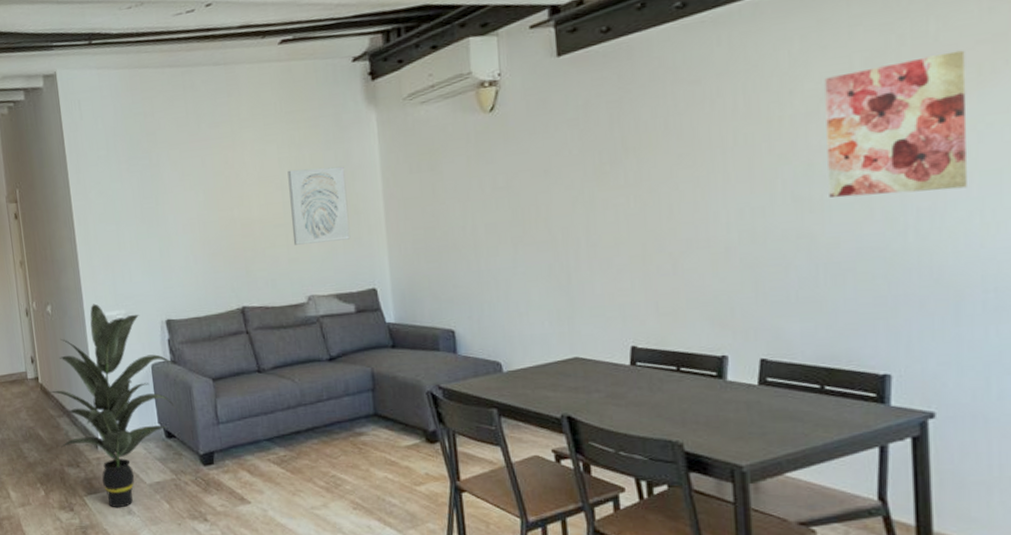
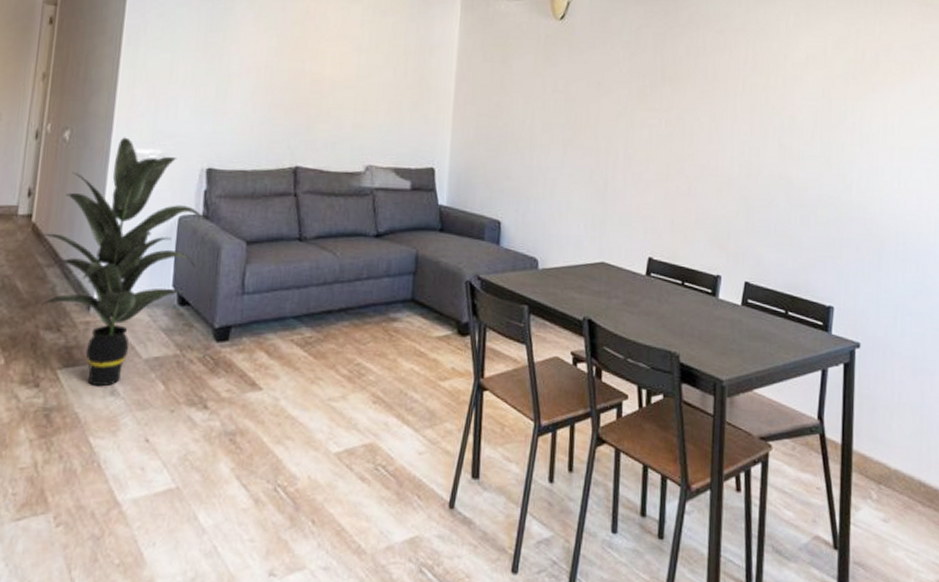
wall art: present [288,166,351,245] -> none [361,34,424,114]
wall art: present [824,50,967,198] -> none [804,50,896,158]

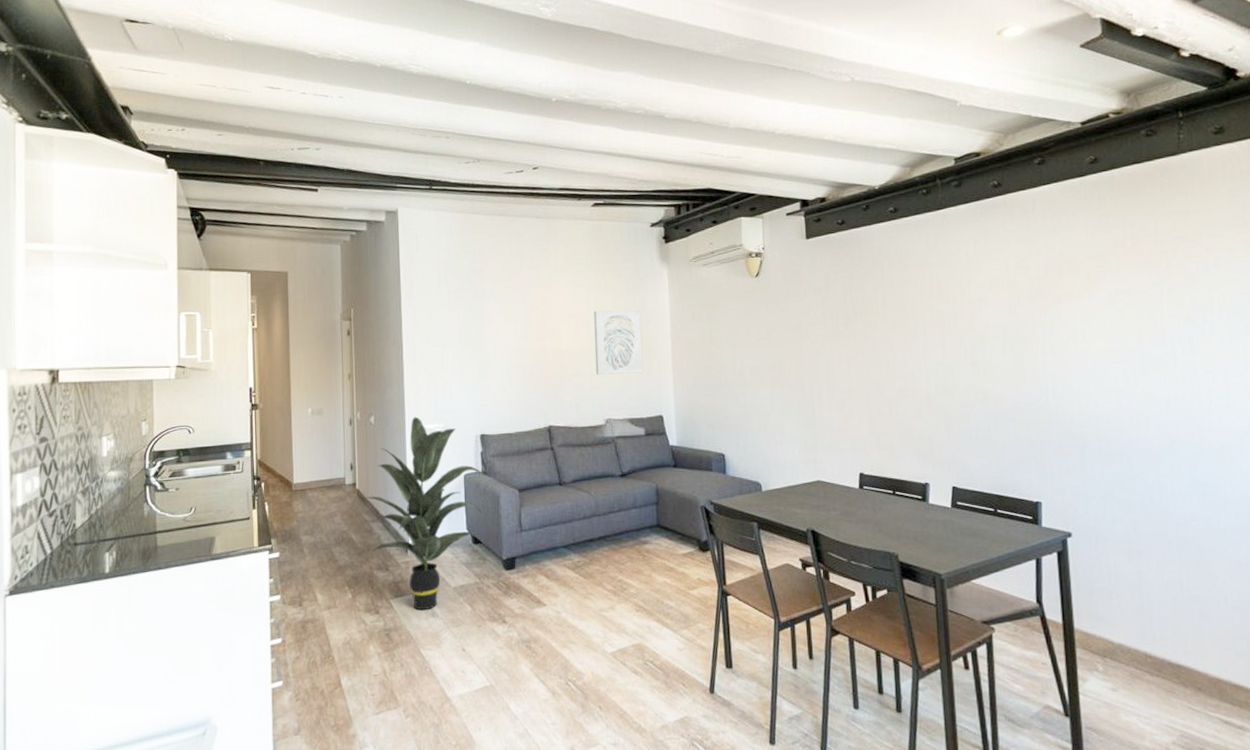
wall art: none [361,34,424,114] -> present [594,310,643,375]

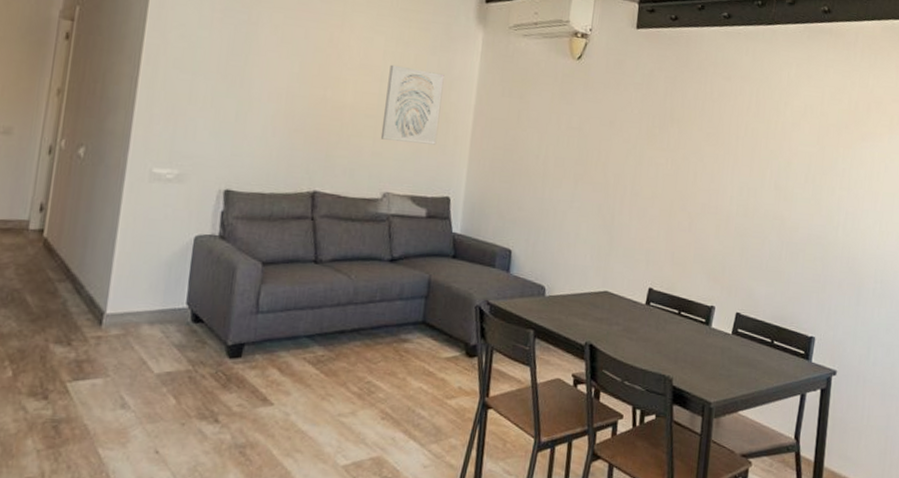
indoor plant: present [365,417,484,611] -> none [52,156,222,400]

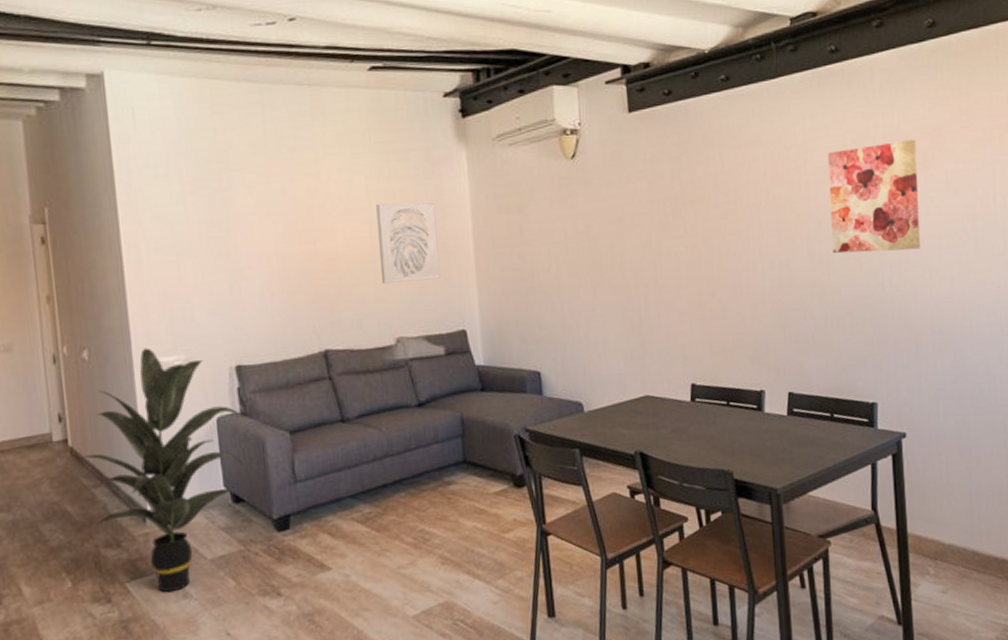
indoor plant: none [52,156,222,400] -> present [82,348,246,593]
wall art: none [797,99,886,203] -> present [827,139,920,254]

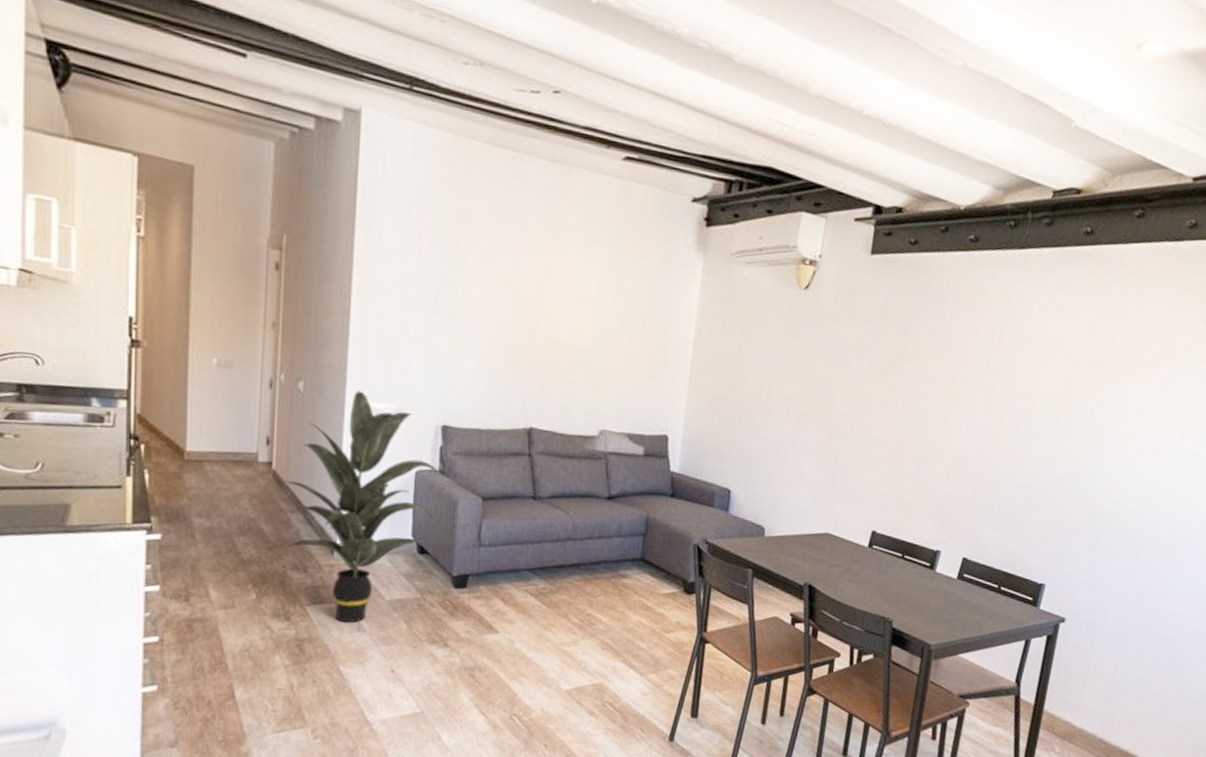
wall art: present [376,202,441,284] -> none [596,295,662,381]
wall art: present [827,139,920,254] -> none [1038,333,1148,447]

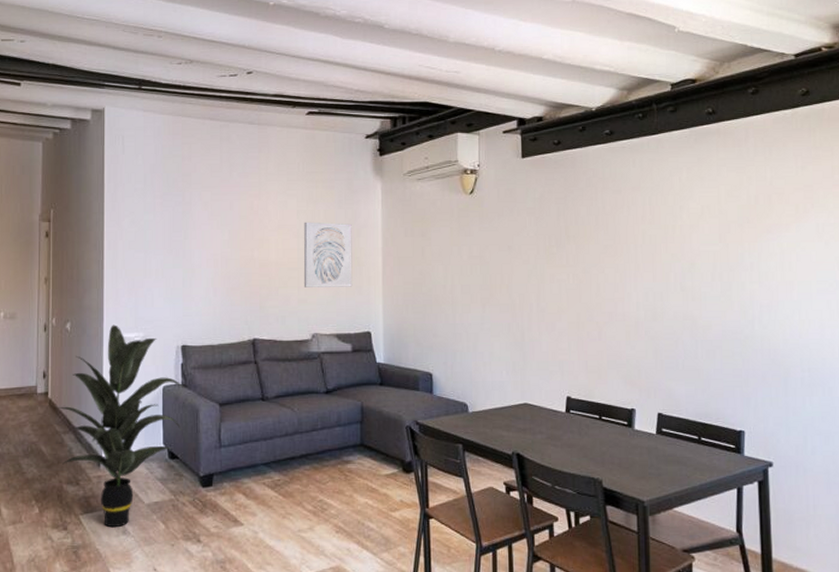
wall art: none [596,295,662,381] -> present [303,222,353,288]

